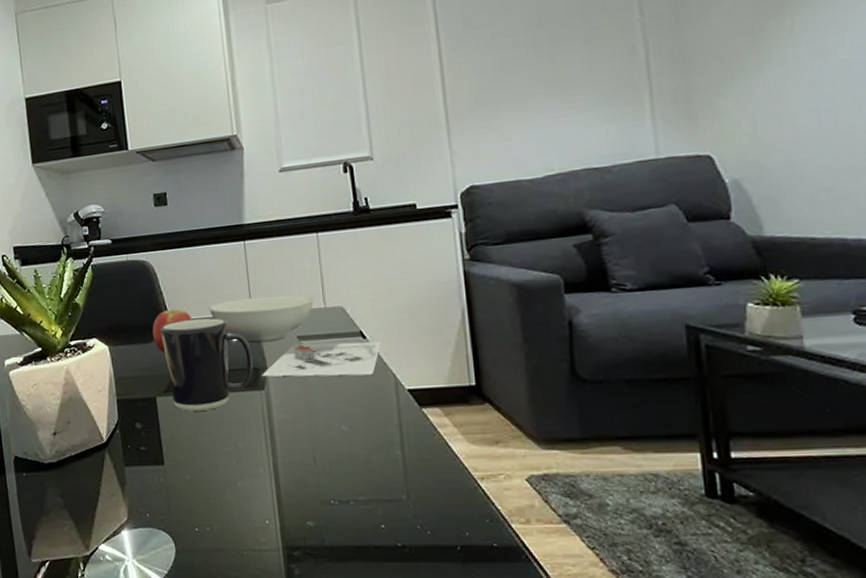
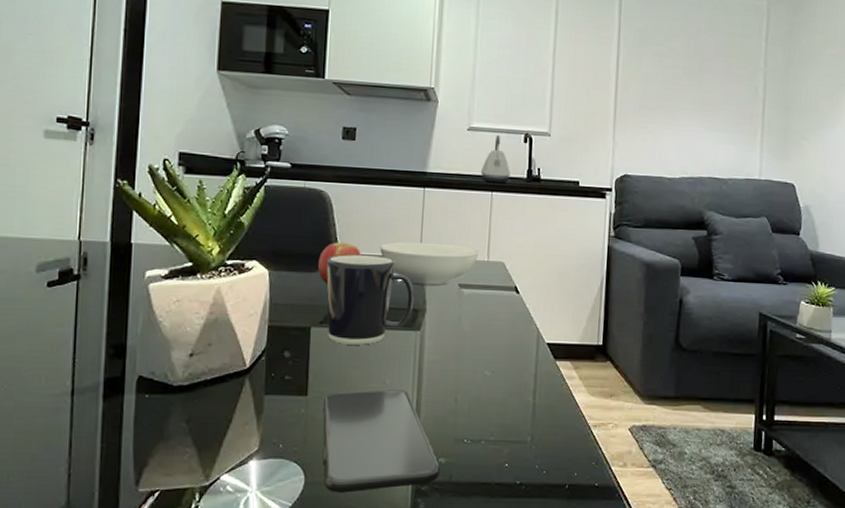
smartphone: none [180,452,310,560] -> present [322,389,440,493]
architectural model: present [262,341,382,377] -> none [420,291,532,327]
kettle: none [300,170,335,224] -> present [480,135,511,184]

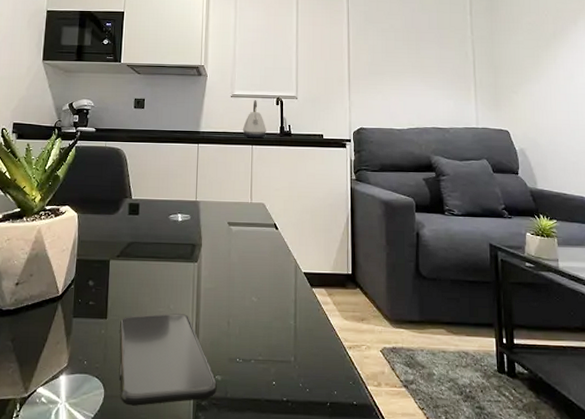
fruit: present [318,242,362,284] -> none [116,189,150,224]
mug: present [326,254,415,345] -> none [122,199,192,275]
bowl: present [379,241,479,286] -> none [164,188,244,225]

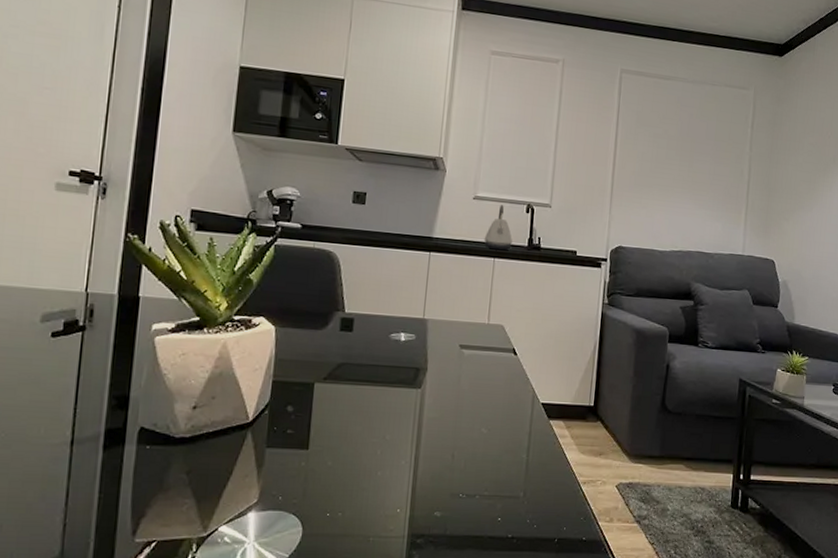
smartphone: present [119,313,217,406] -> none [321,444,435,545]

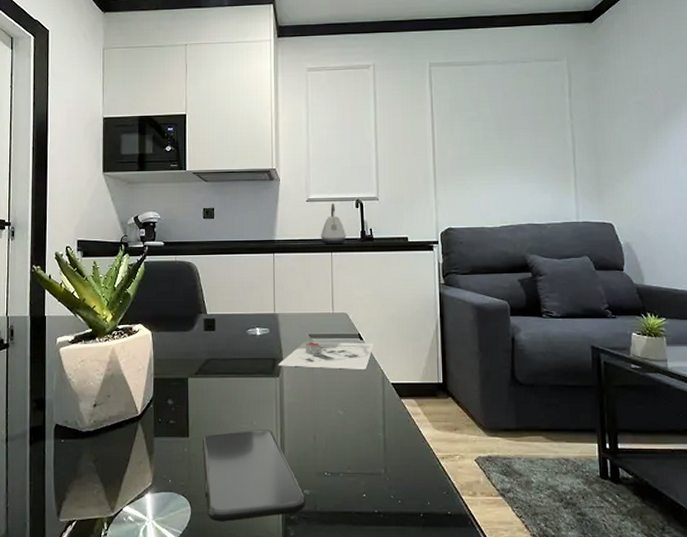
smartphone: none [321,444,435,545] -> present [203,430,305,522]
architectural model: none [421,352,529,387] -> present [278,341,374,369]

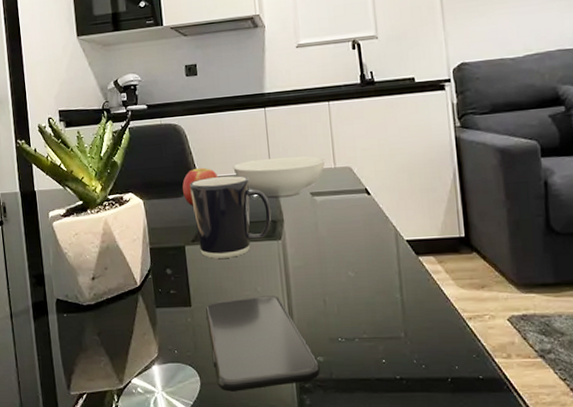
fruit: none [191,304,226,341] -> present [182,167,219,207]
mug: none [198,313,272,392] -> present [190,175,272,259]
bowl: none [240,300,325,338] -> present [233,156,325,198]
architectural model: present [278,341,374,369] -> none [279,197,384,229]
kettle: present [320,204,347,245] -> none [314,47,345,94]

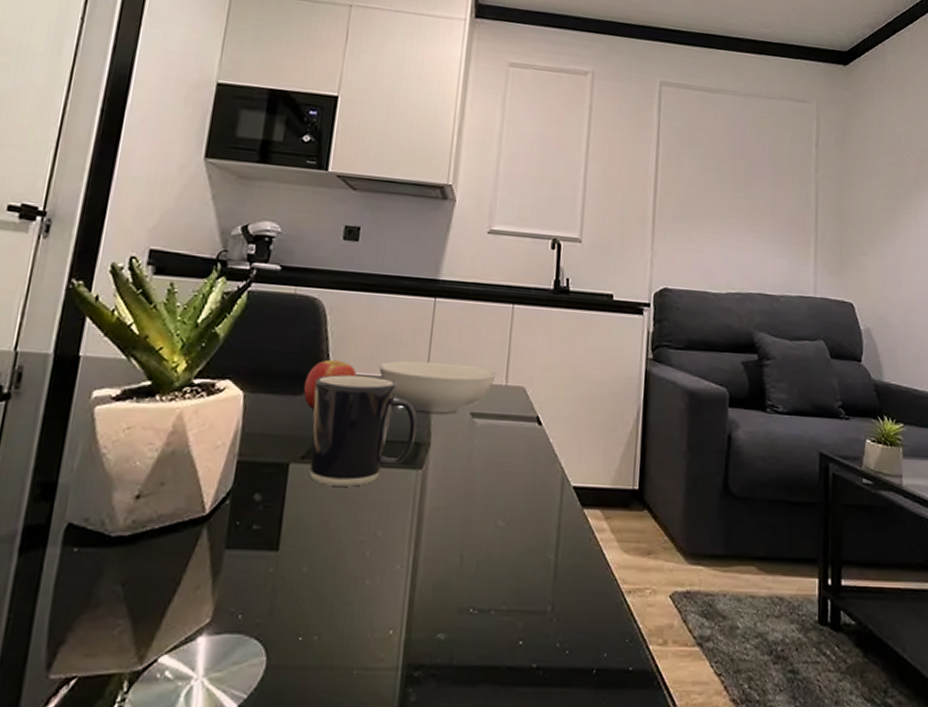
smartphone: present [206,295,320,392] -> none [291,543,438,680]

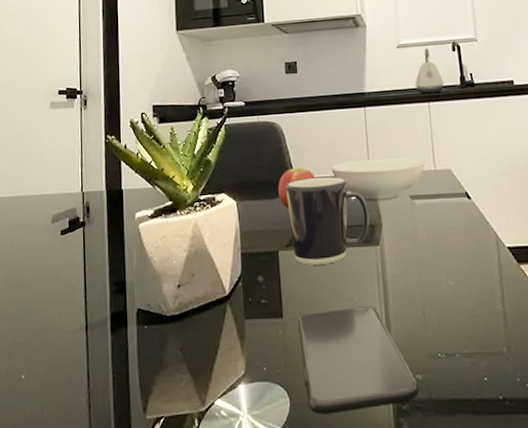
smartphone: none [291,543,438,680] -> present [298,306,419,414]
kettle: none [500,240,536,295] -> present [414,48,445,94]

